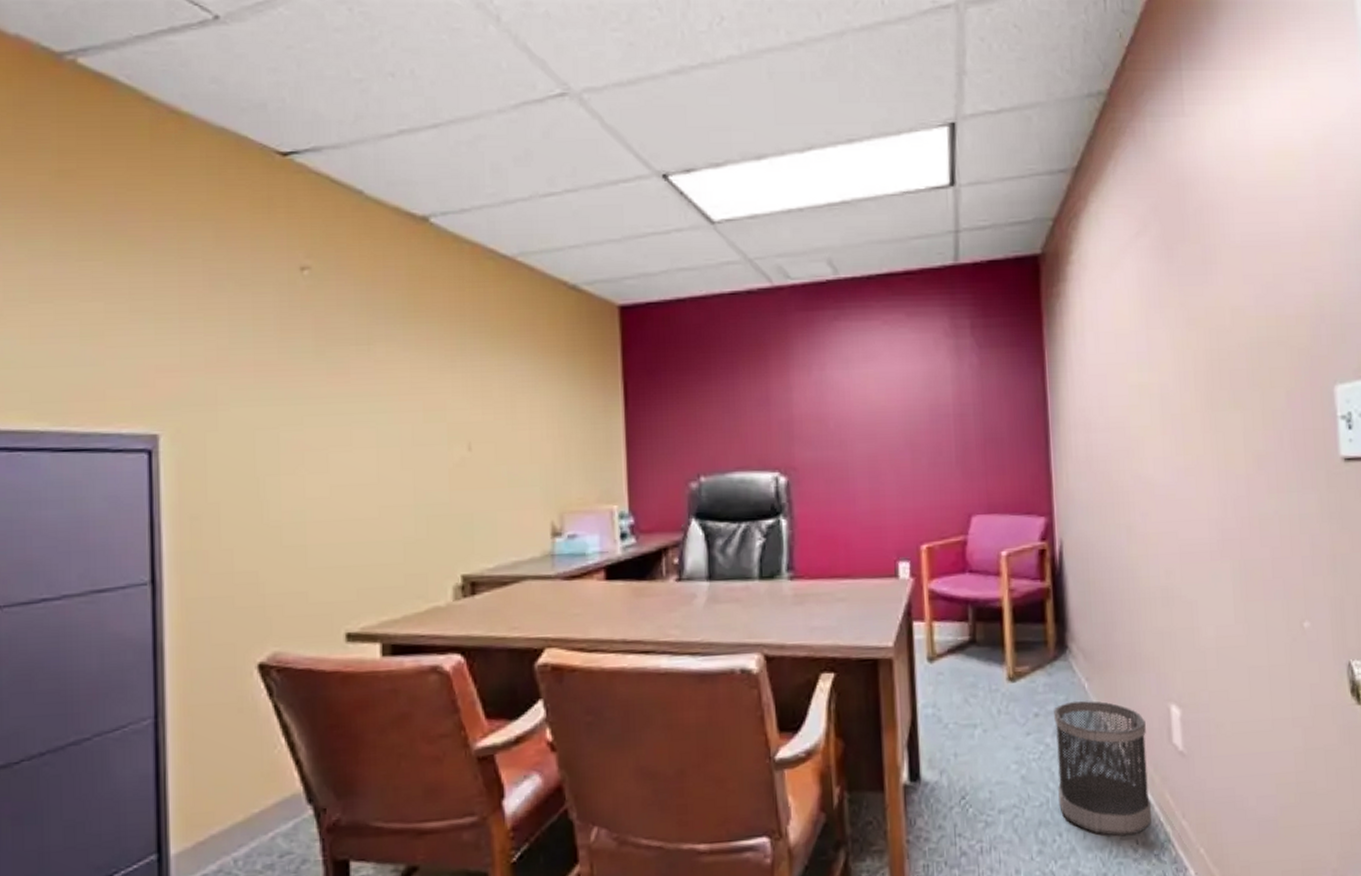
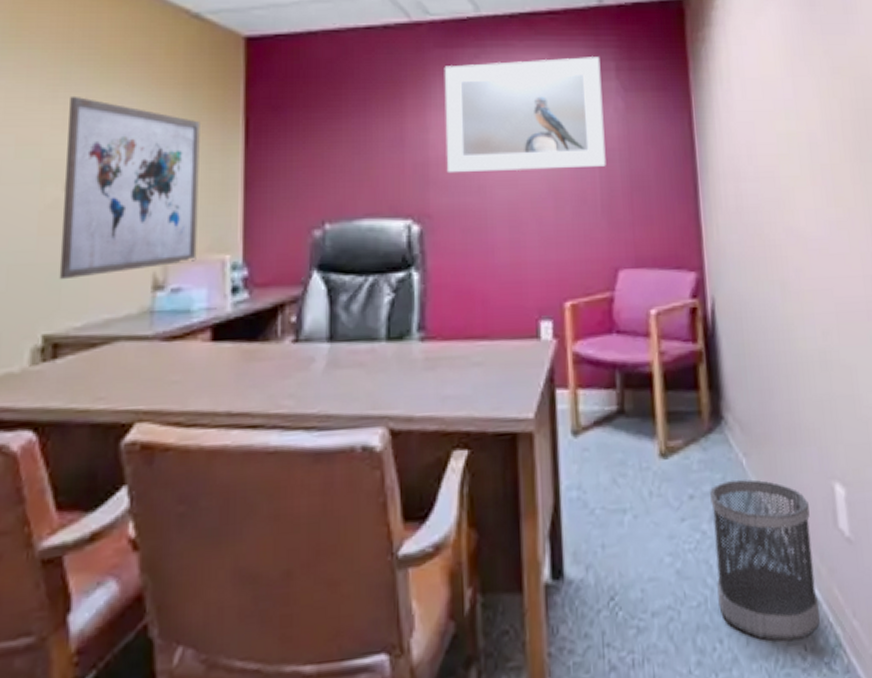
wall art: none [467,365,588,529] -> present [59,95,200,280]
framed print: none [805,315,961,429] -> present [444,57,606,174]

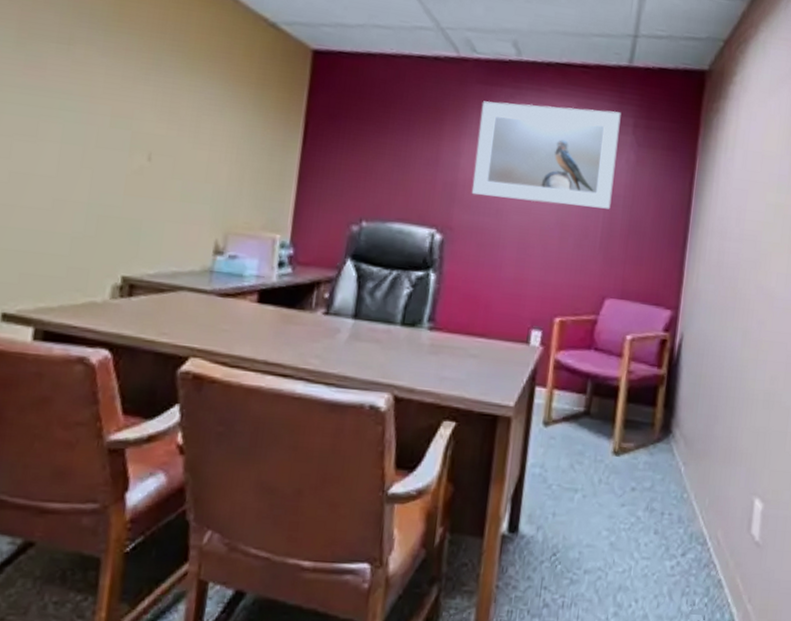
wall art: present [59,95,200,280] -> none [138,80,267,236]
wastebasket: present [710,479,820,642] -> none [640,481,730,611]

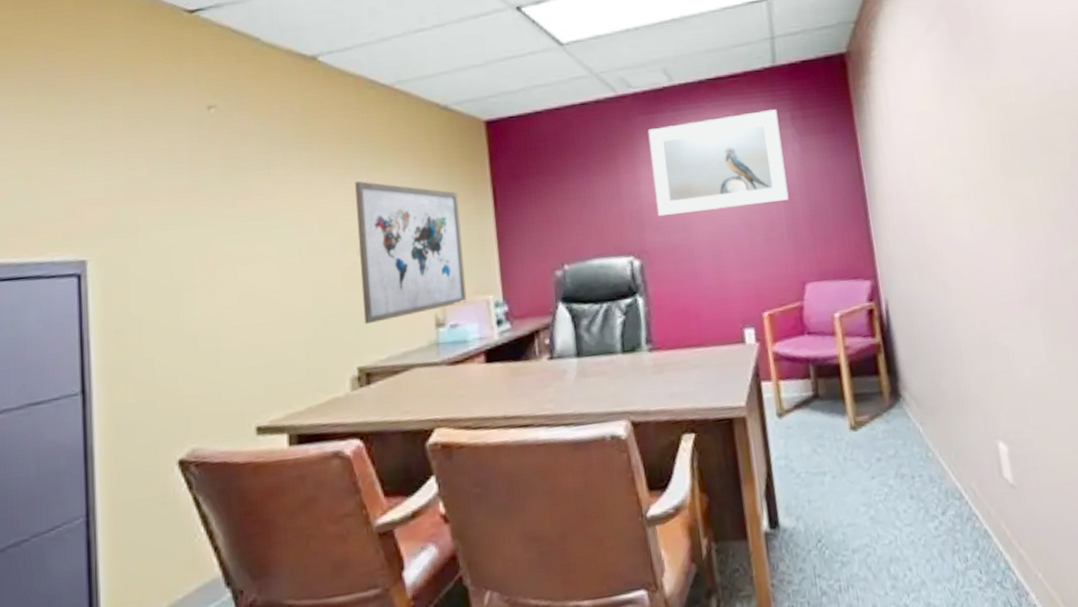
wall art: none [138,80,267,236] -> present [355,181,467,325]

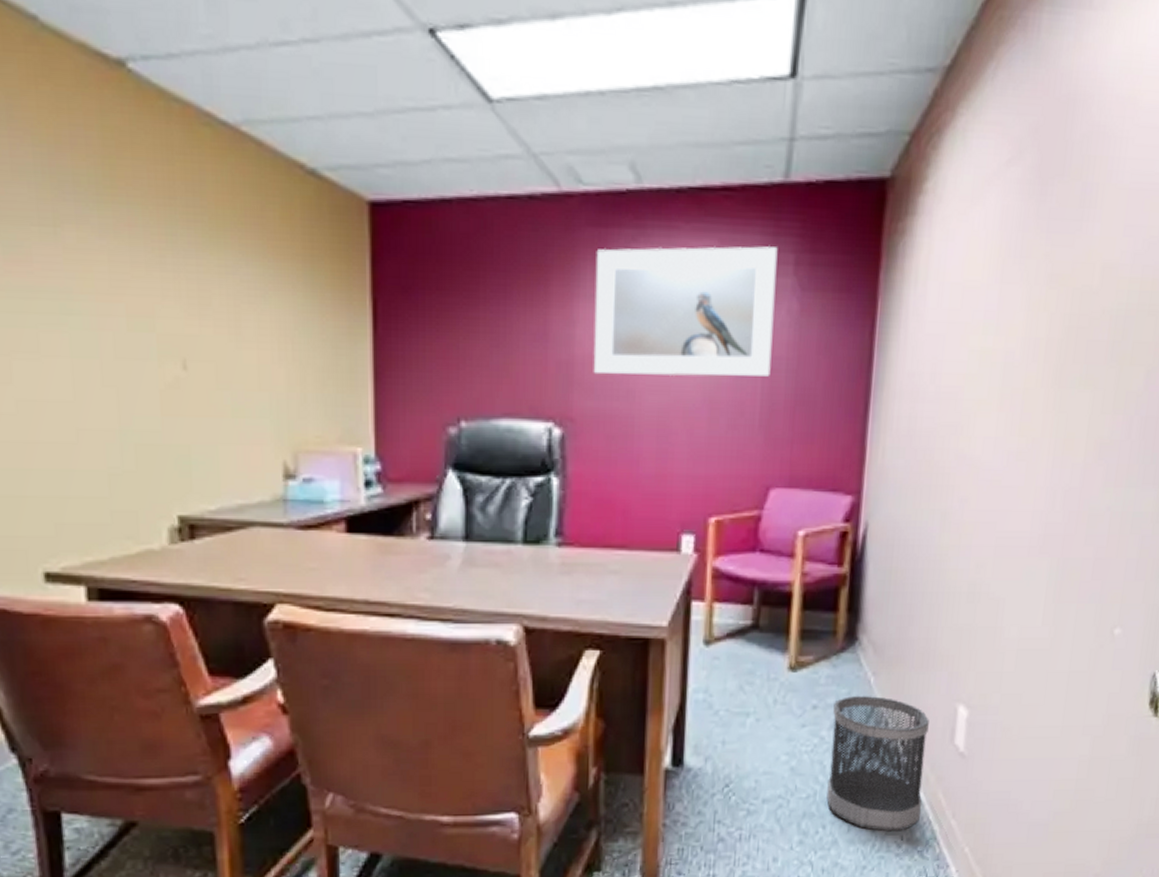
wall art: present [355,181,467,325] -> none [179,262,327,463]
wastebasket: none [894,443,992,567] -> present [826,695,929,832]

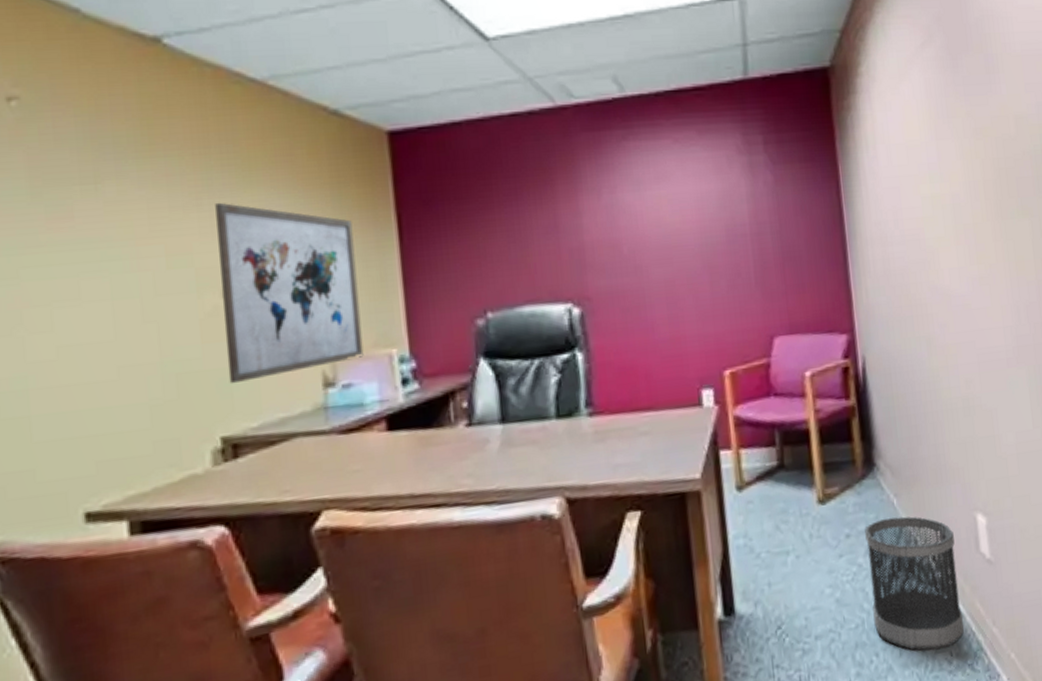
wall art: none [179,262,327,463] -> present [215,202,364,384]
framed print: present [593,246,778,377] -> none [592,131,758,256]

